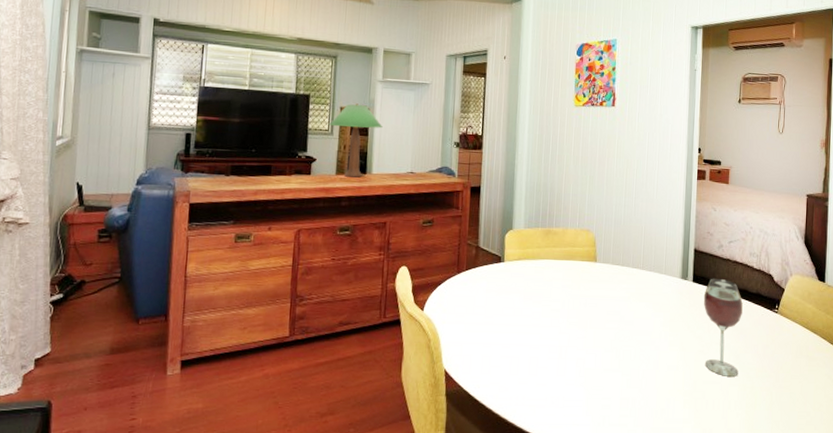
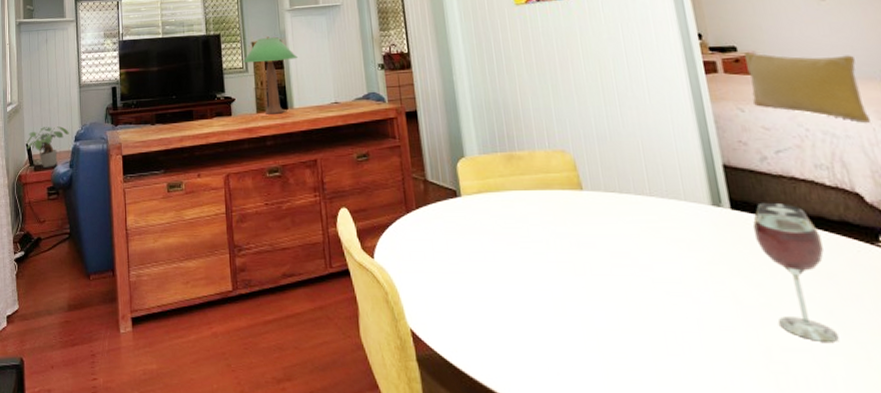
potted plant: none [77,166,131,209] -> present [27,126,69,168]
pillow: none [723,167,790,226] -> present [743,52,870,123]

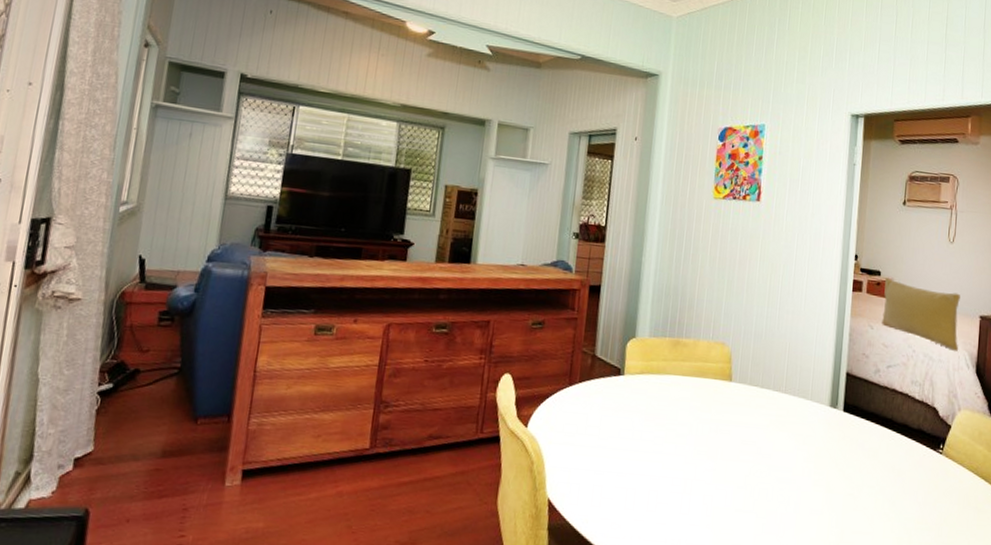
potted plant: present [27,126,69,168] -> none [139,238,201,288]
table lamp: present [242,36,298,114] -> none [430,182,492,268]
wineglass: present [752,202,839,342] -> none [854,408,902,528]

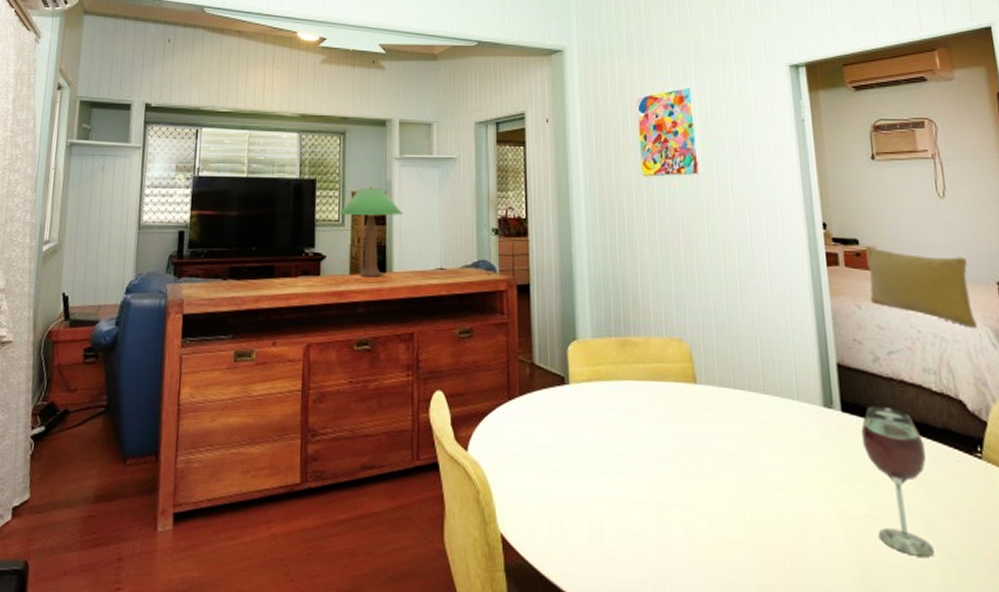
table lamp: none [430,182,492,268] -> present [338,187,403,277]
wineglass: none [854,408,902,528] -> present [861,405,934,557]

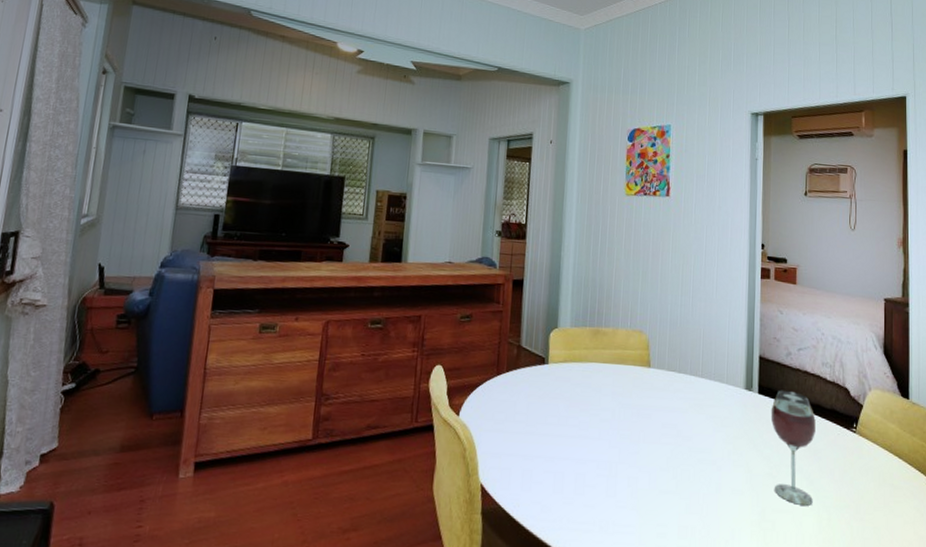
table lamp: present [338,187,403,277] -> none [363,187,420,266]
pillow: present [864,247,977,328] -> none [790,265,865,333]

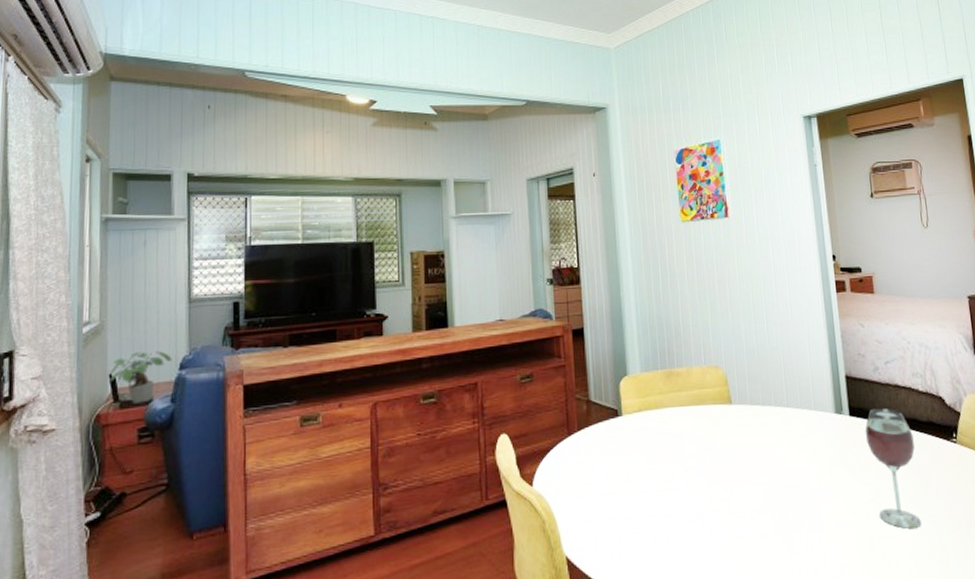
potted plant: none [98,247,155,293] -> present [110,351,172,404]

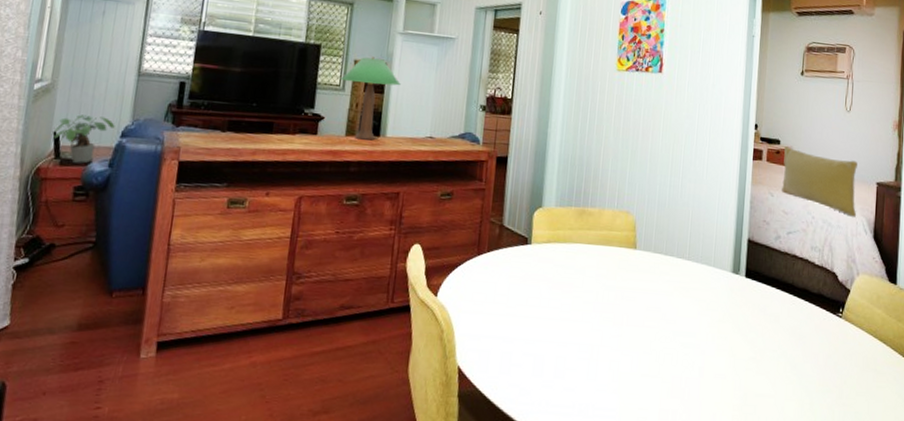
table lamp: none [398,246,462,334] -> present [340,57,401,141]
wineglass: present [865,408,921,529] -> none [756,273,802,390]
pillow: none [866,273,952,336] -> present [782,146,858,217]

